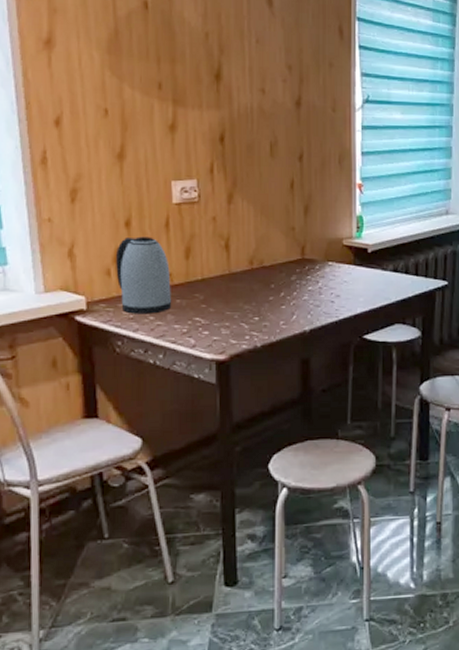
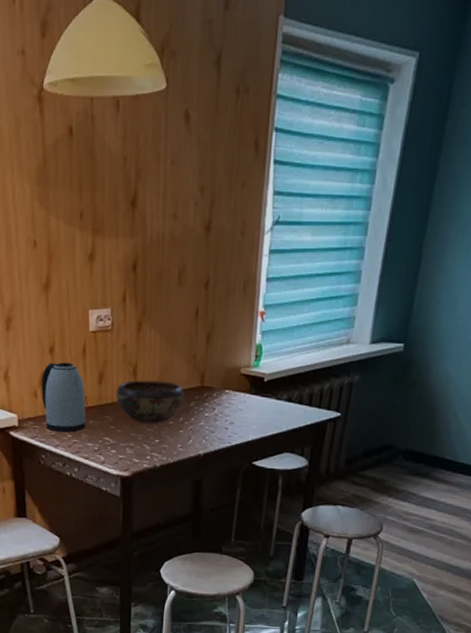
decorative bowl: none [206,254,284,300] -> present [116,380,184,423]

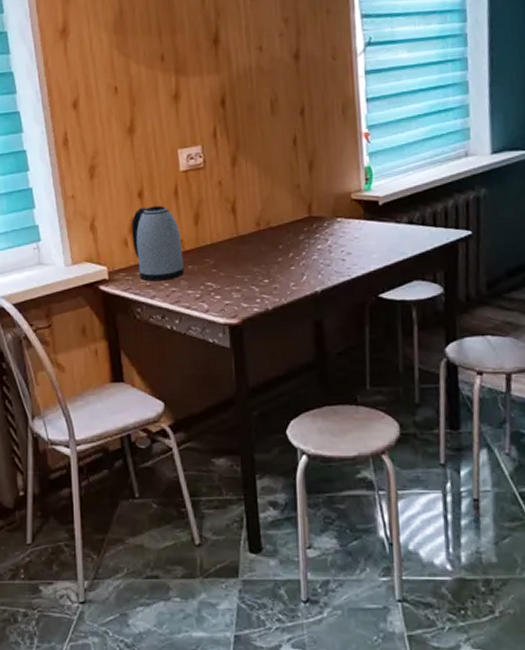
decorative bowl: present [116,380,184,423] -> none [215,215,291,263]

